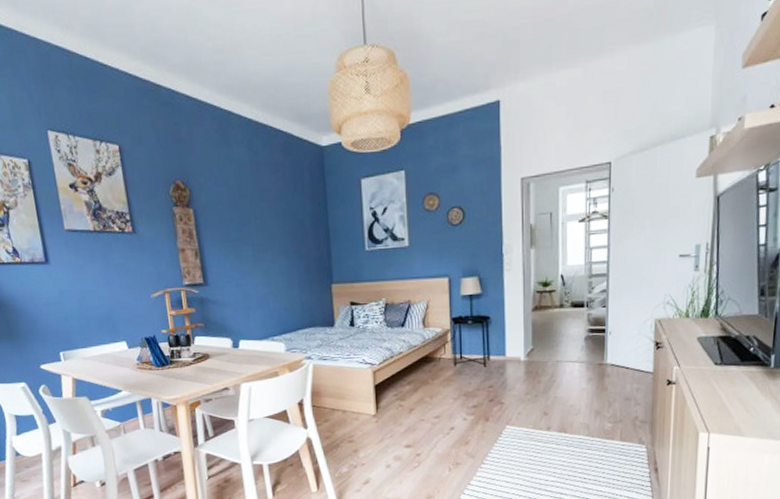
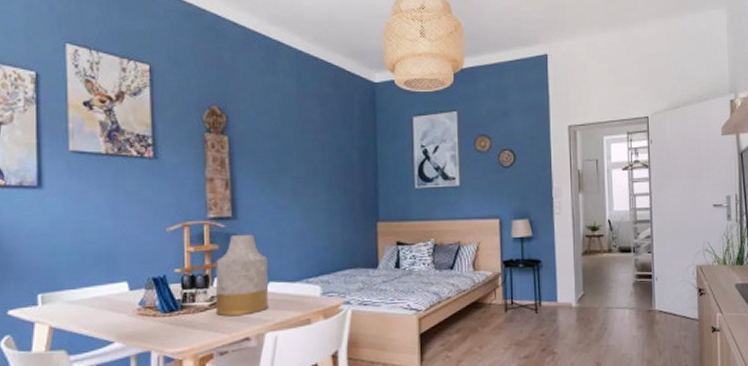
vase: none [194,298,241,370] -> present [215,234,269,317]

